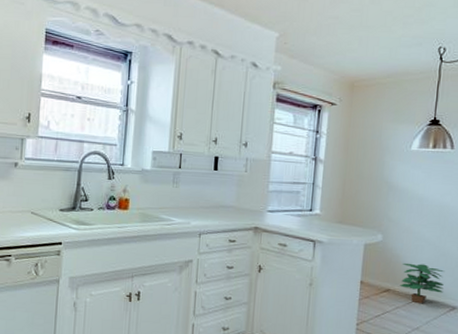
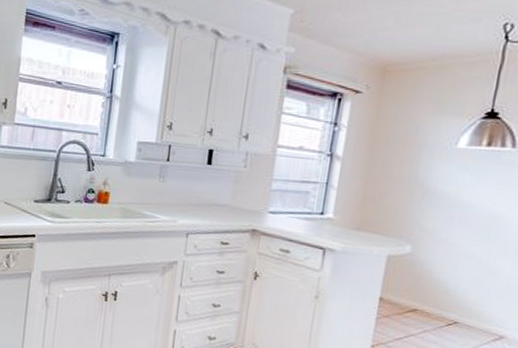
potted plant: present [400,263,445,304] -> none [430,281,492,330]

